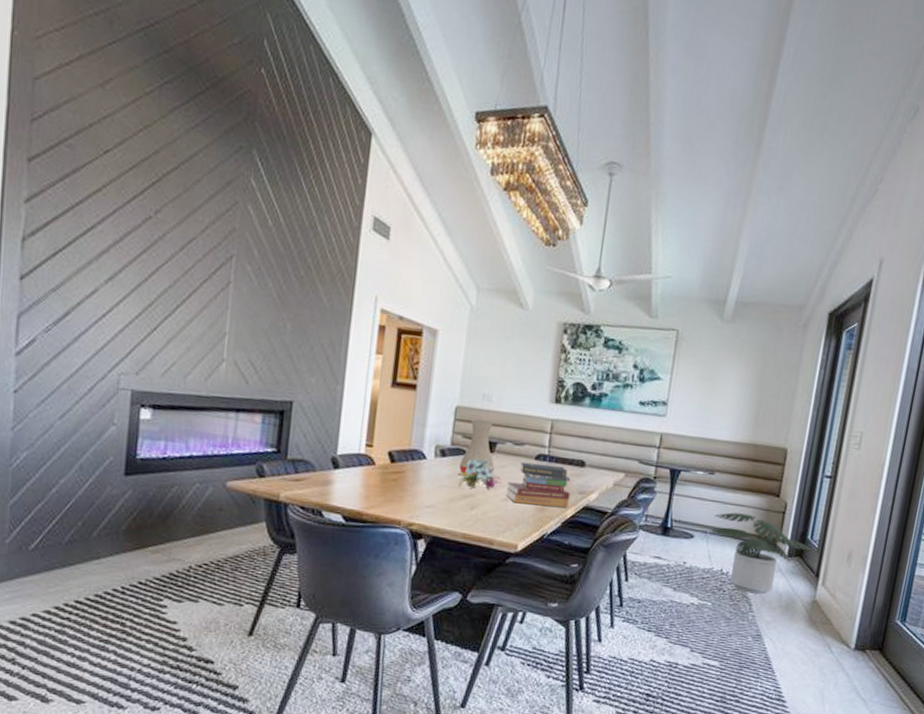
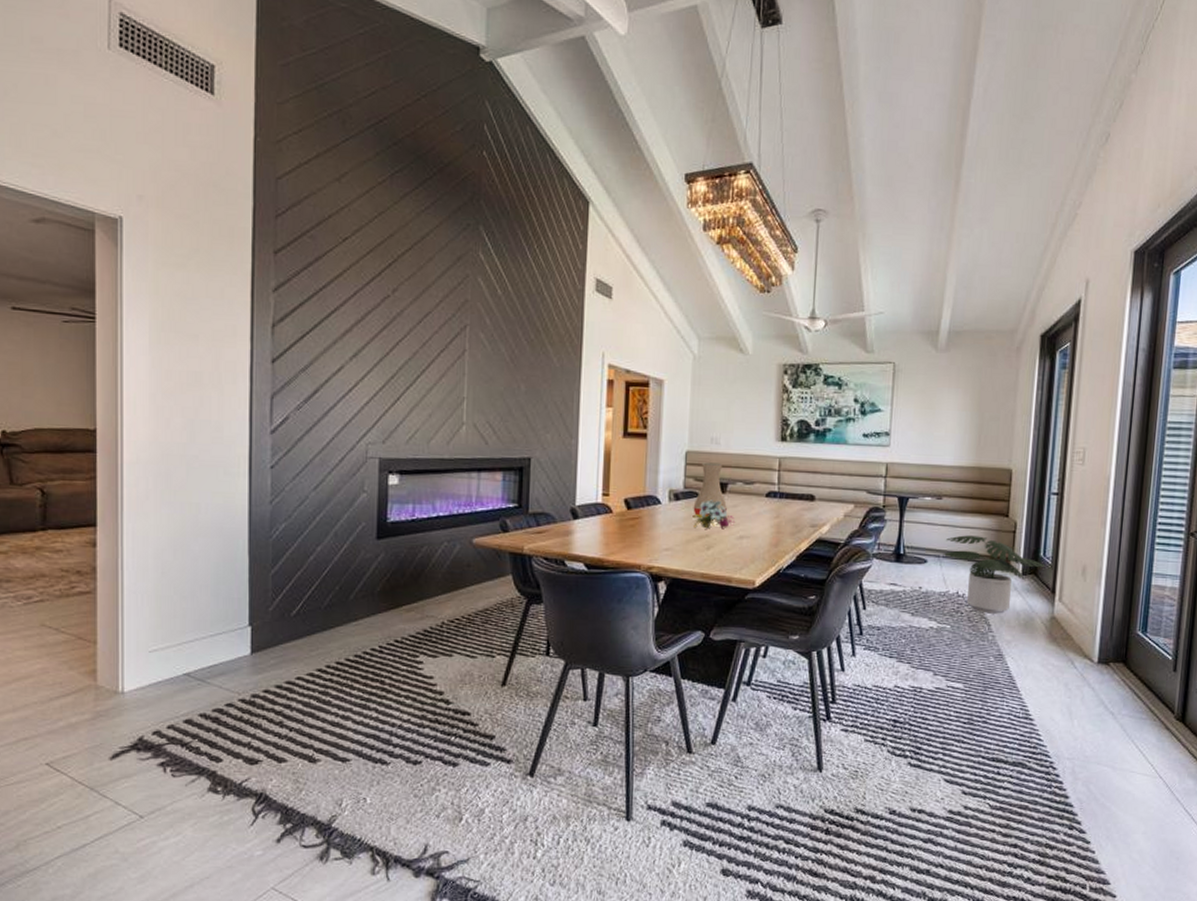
books: present [505,462,571,508] -> none [739,500,803,542]

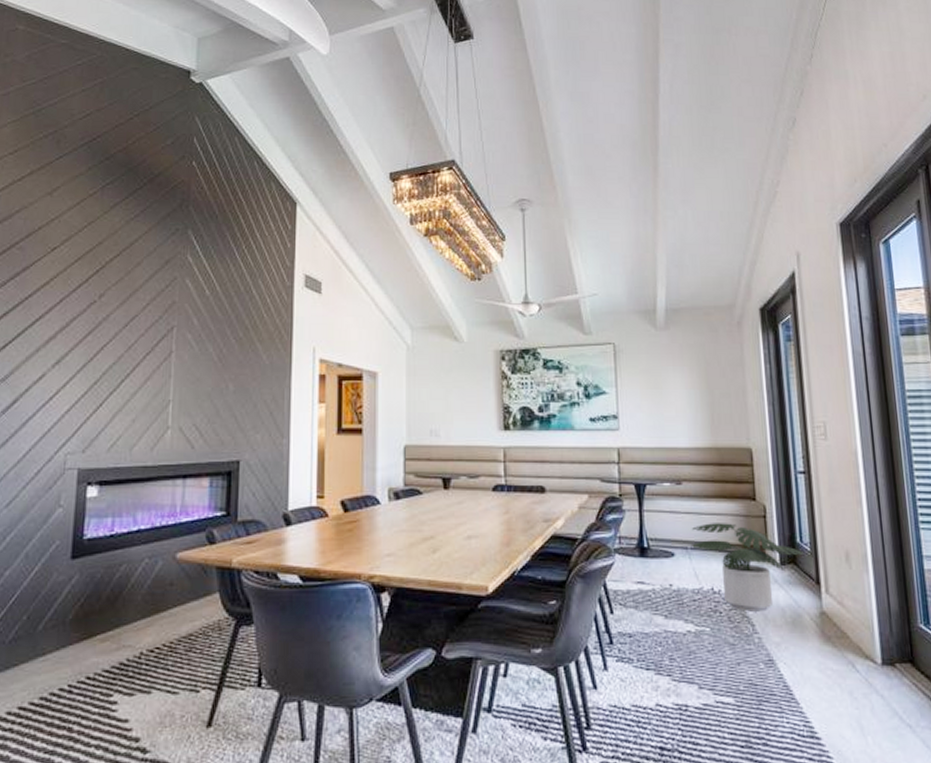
flower arrangement: present [692,499,735,529] -> none [415,497,461,530]
vase: present [693,462,727,519] -> none [415,456,451,519]

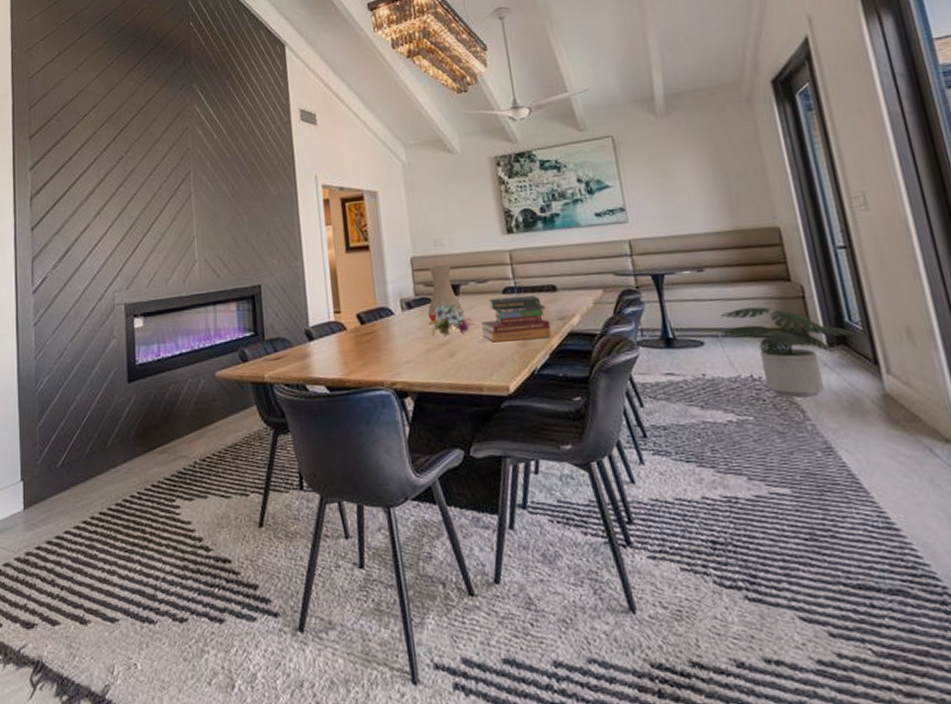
vase: none [415,456,451,519] -> present [427,265,464,324]
flower arrangement: none [415,497,461,530] -> present [429,303,474,336]
books: none [467,495,535,540] -> present [481,295,552,343]

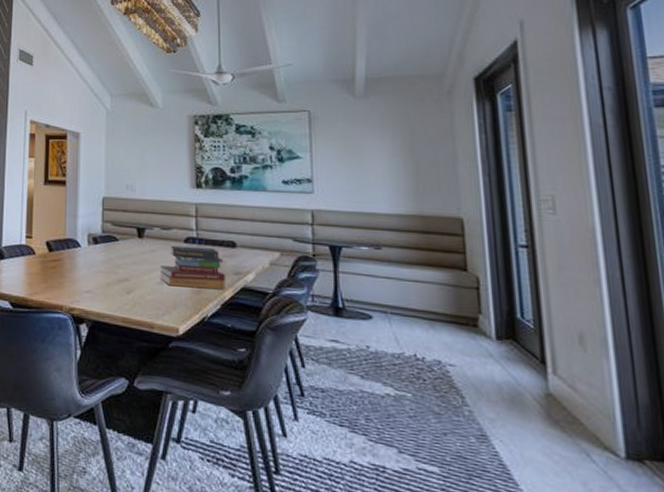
vase: present [427,265,464,324] -> none [111,208,145,264]
flower arrangement: present [429,303,474,336] -> none [111,244,154,273]
potted plant: present [721,306,856,398] -> none [390,289,527,385]

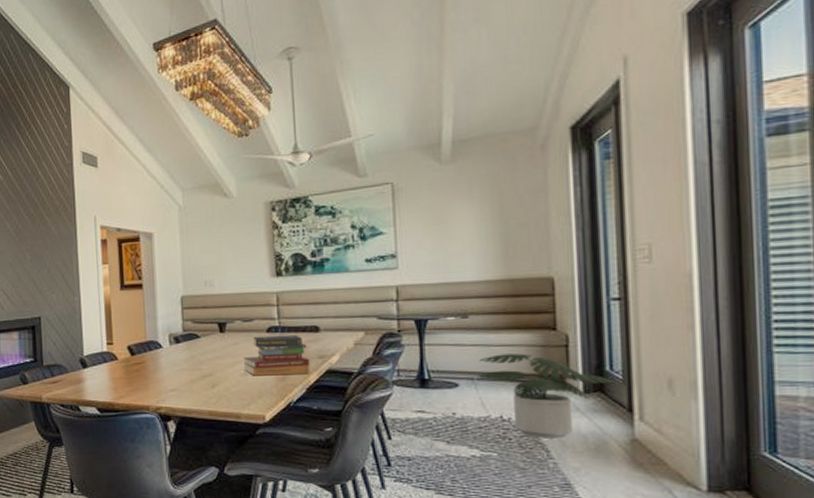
potted plant: none [390,289,527,385] -> present [477,353,615,438]

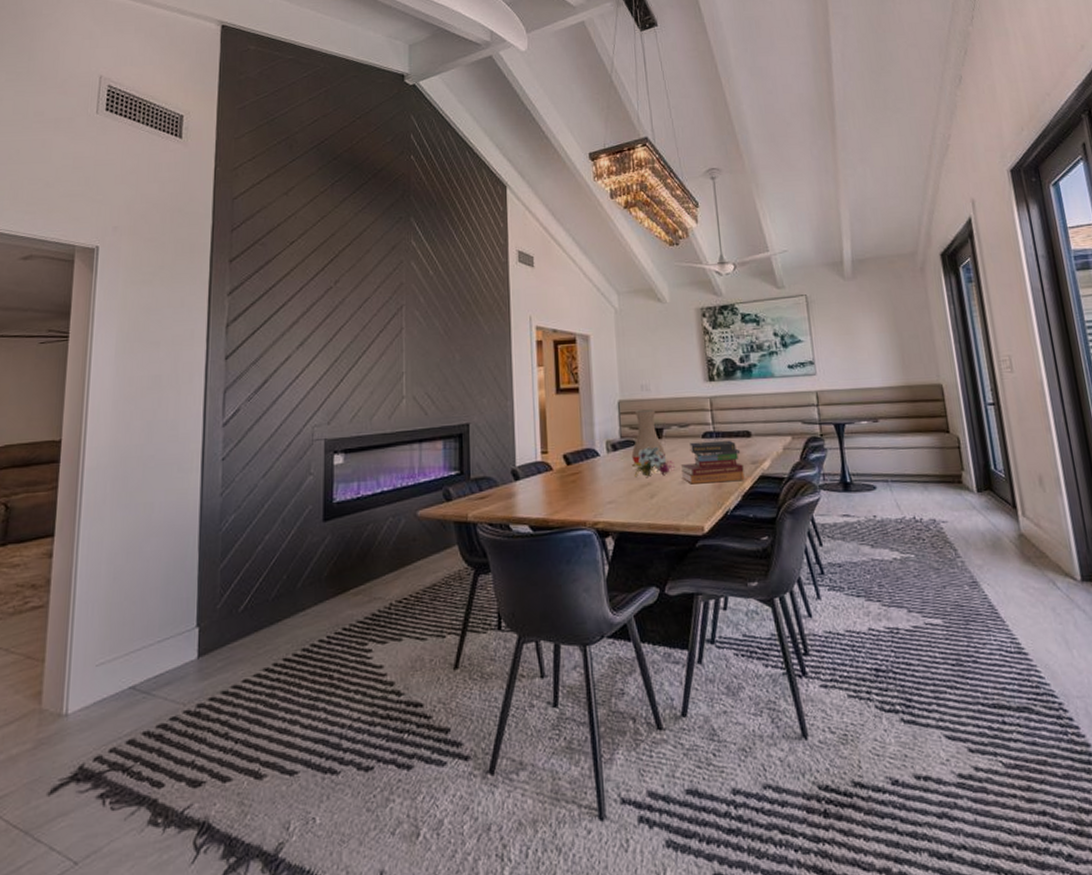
vase: none [194,304,228,358] -> present [631,409,665,466]
flower arrangement: none [194,339,237,368] -> present [632,446,675,478]
potted plant: present [477,353,615,438] -> none [890,455,1000,537]

